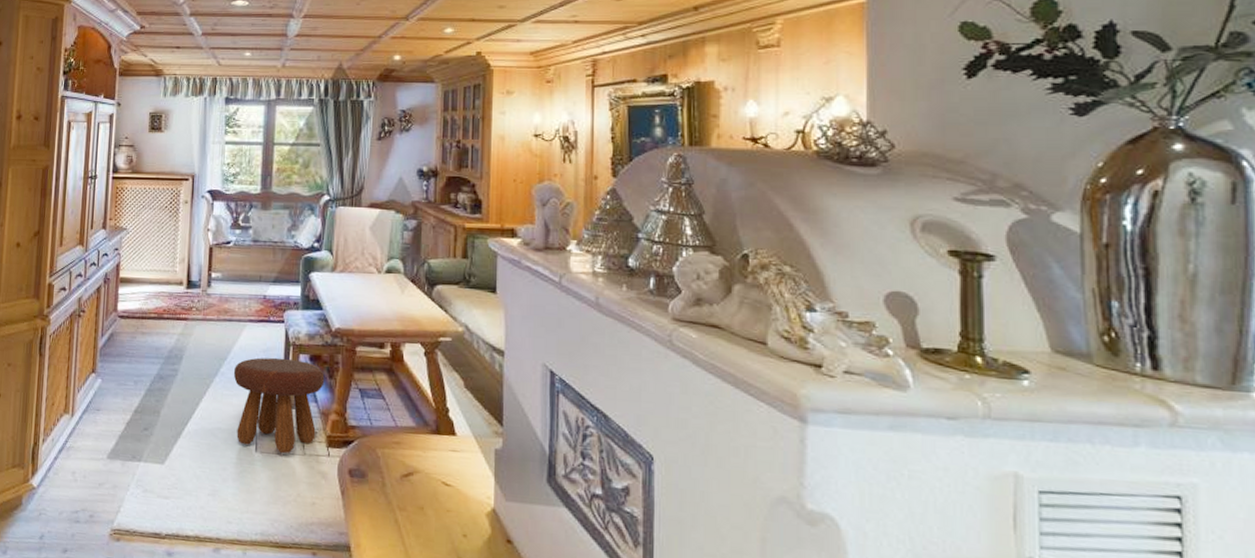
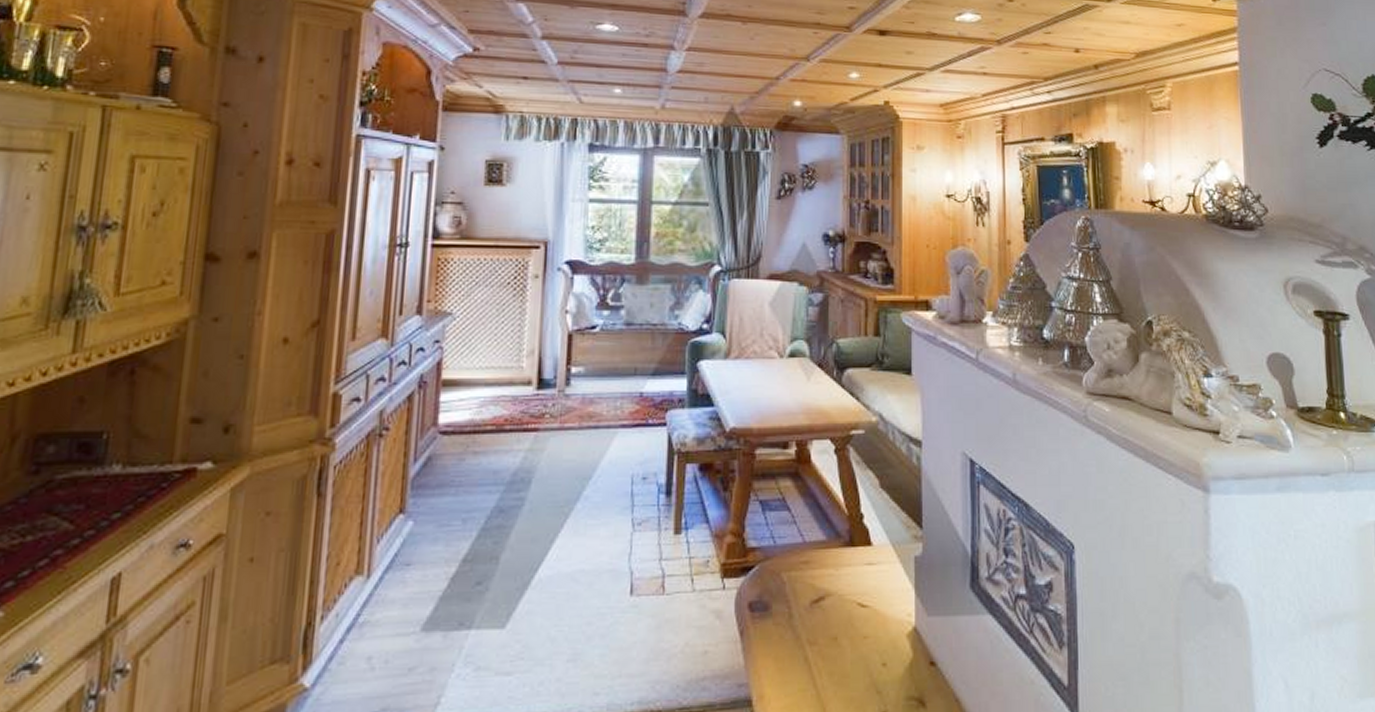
footstool: present [233,357,325,454] -> none [600,470,718,594]

